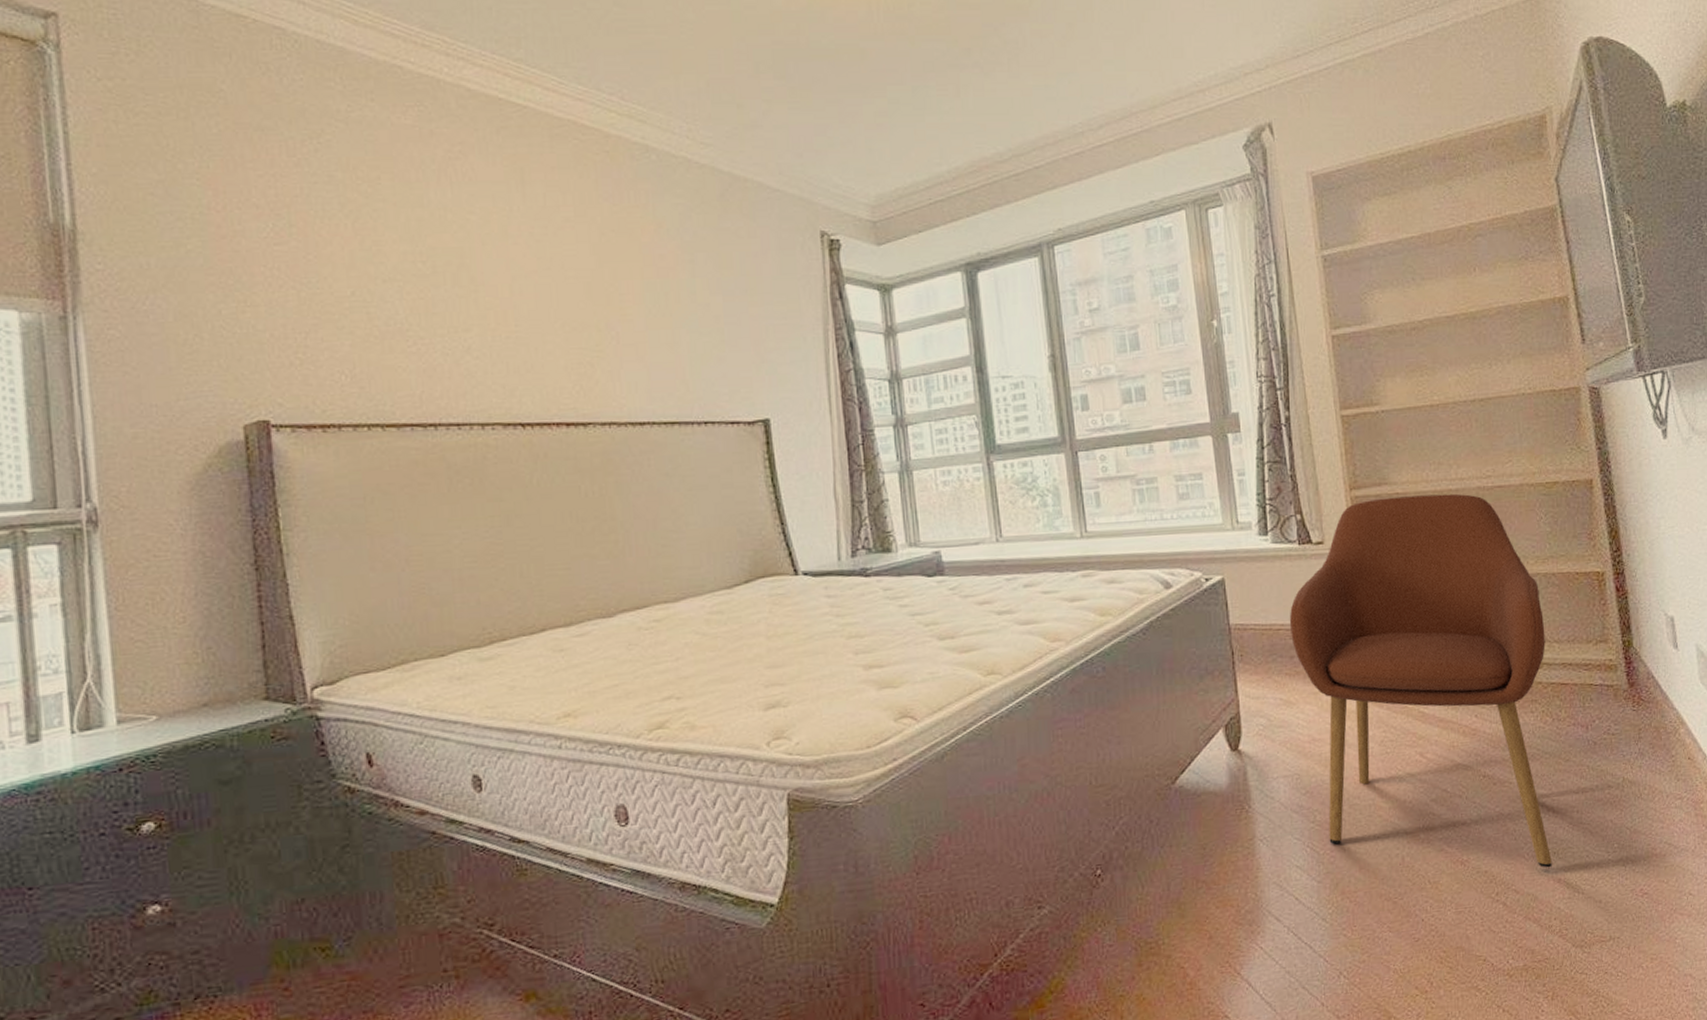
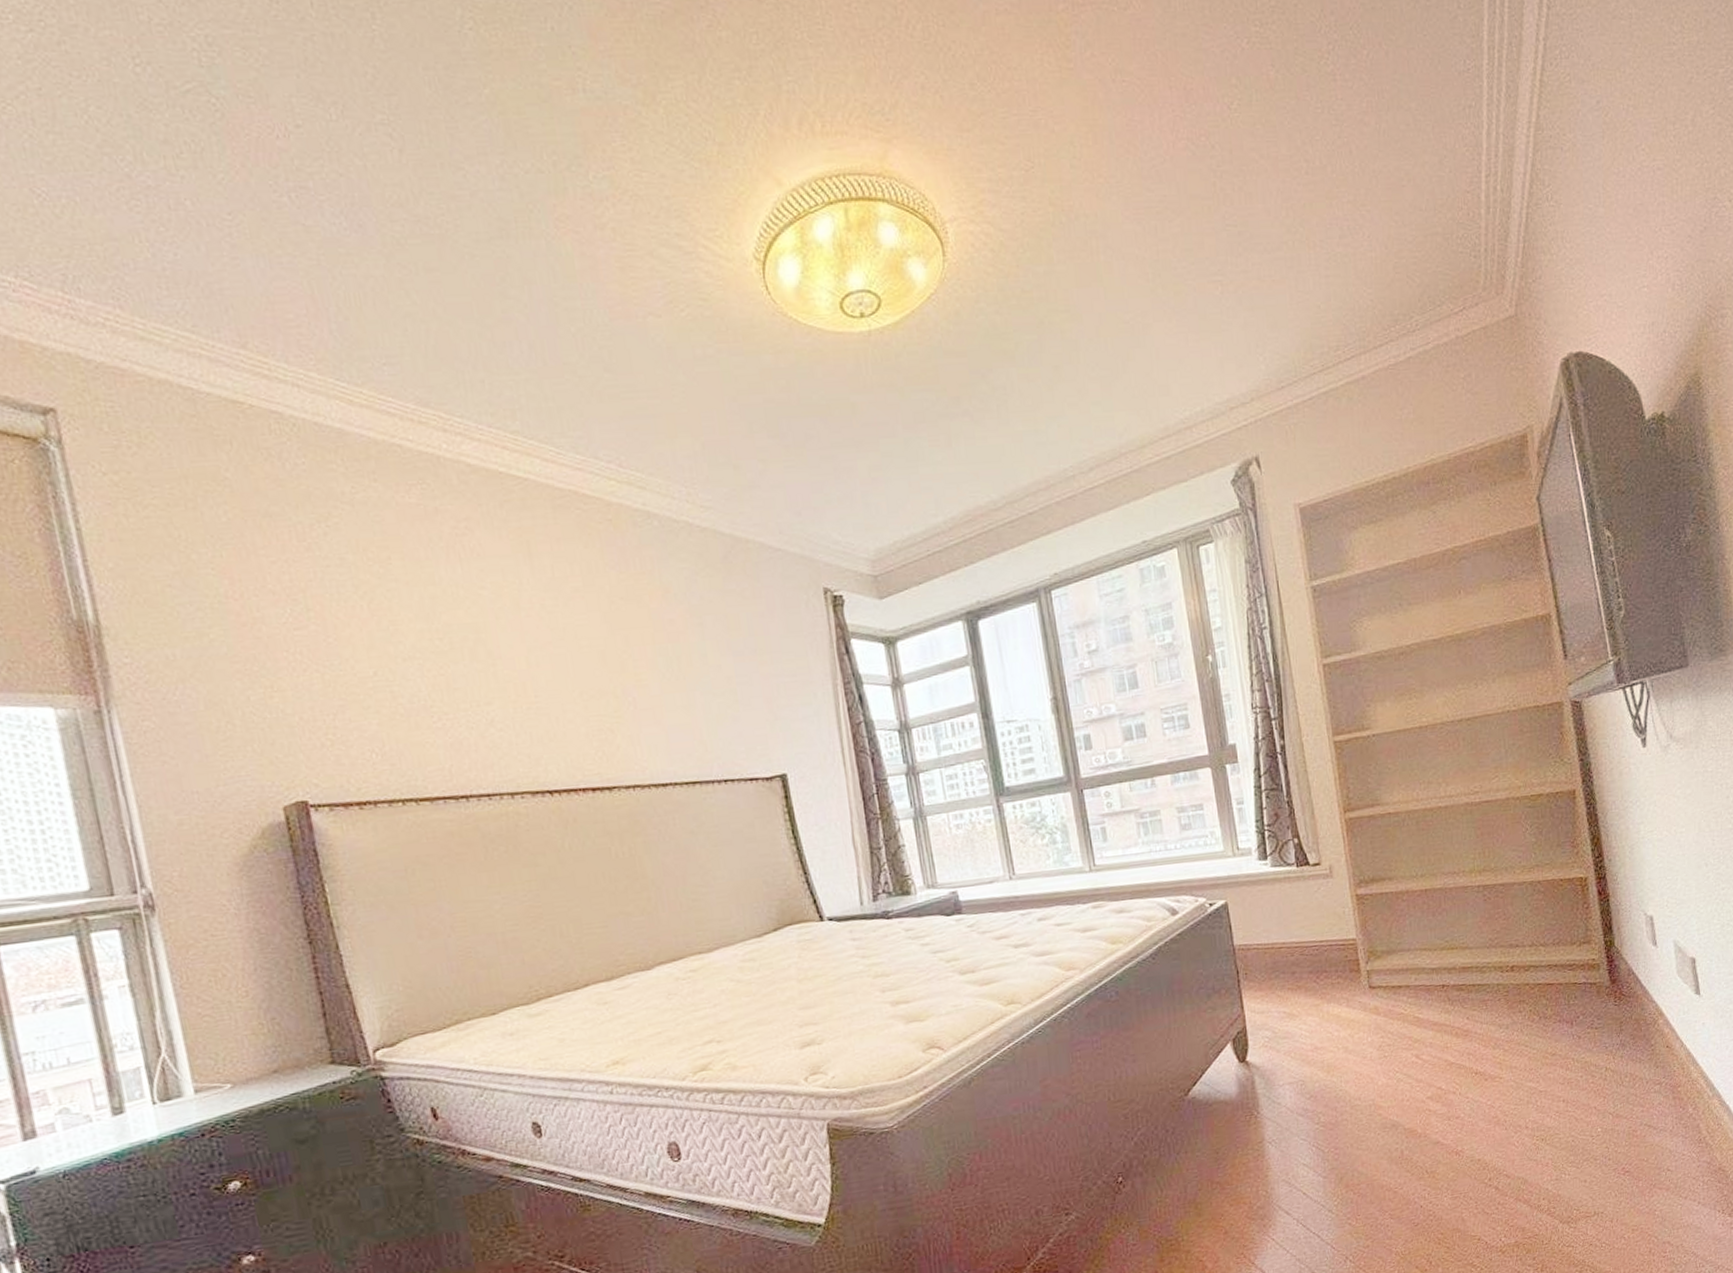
armchair: present [1289,493,1552,868] -> none [1290,810,1540,1154]

